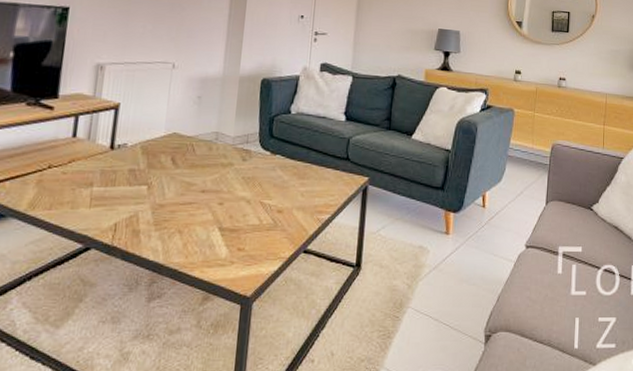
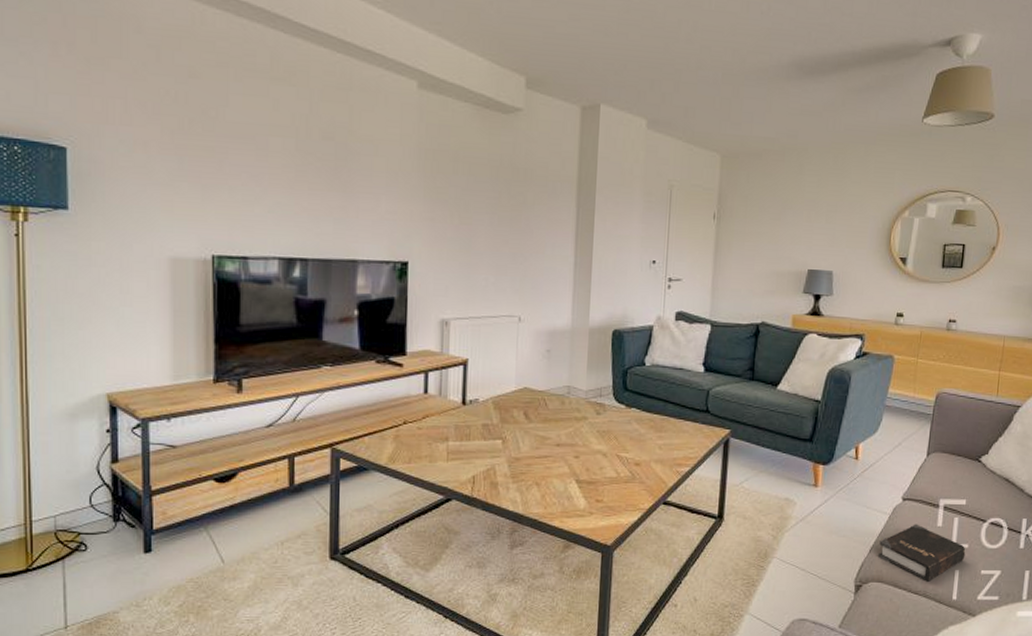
hardback book: none [505,271,584,330] -> present [878,524,966,582]

